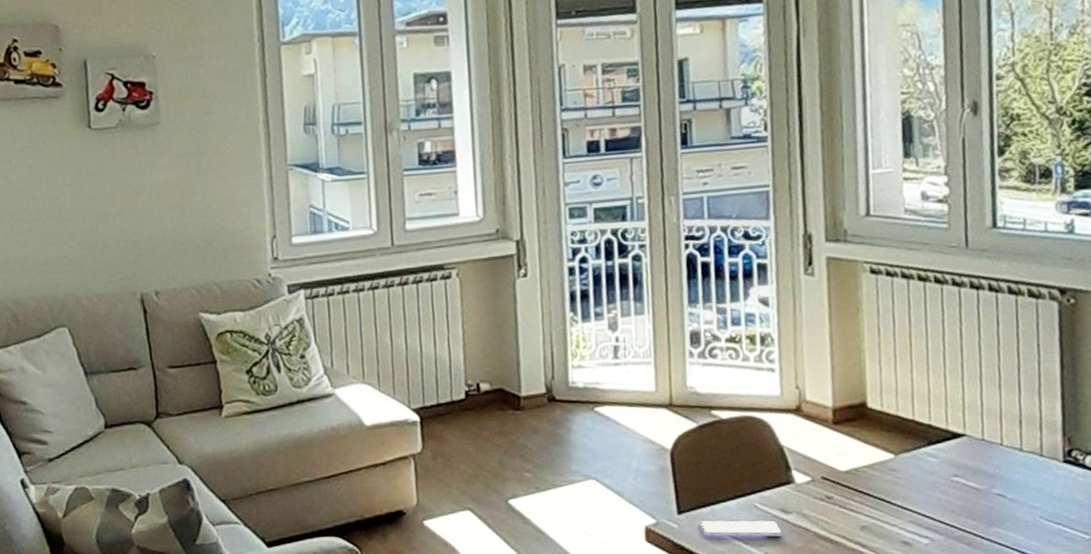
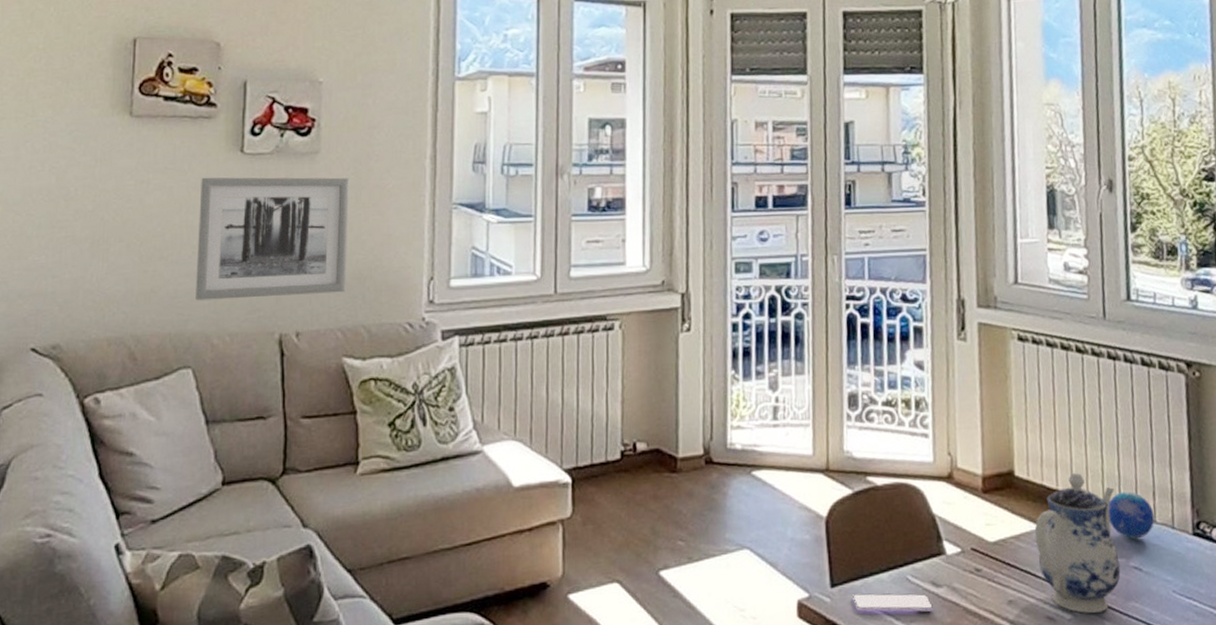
wall art: none [56,146,196,266] -> present [196,177,350,301]
teapot: none [889,402,983,538] -> present [1034,472,1121,613]
decorative orb: none [969,420,1021,467] -> present [1108,491,1155,539]

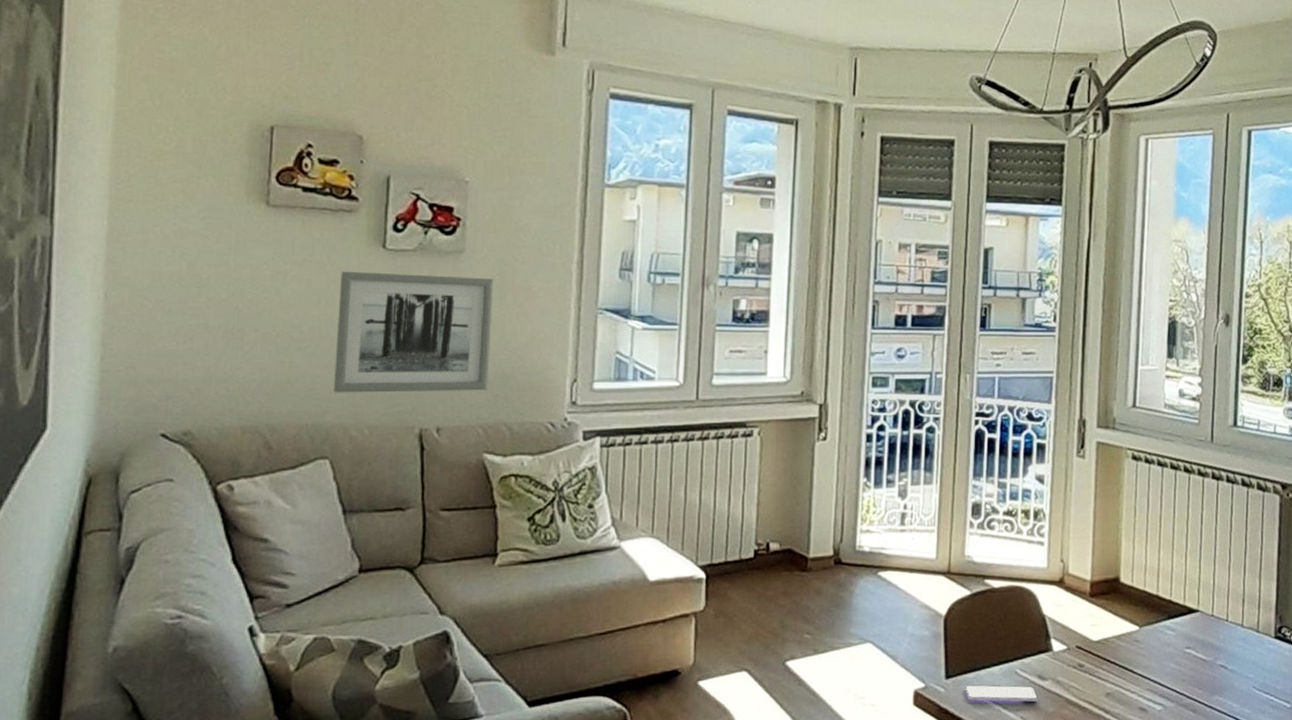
teapot: present [1034,472,1121,613] -> none [1134,580,1209,705]
decorative orb: present [1108,491,1155,539] -> none [1202,598,1242,641]

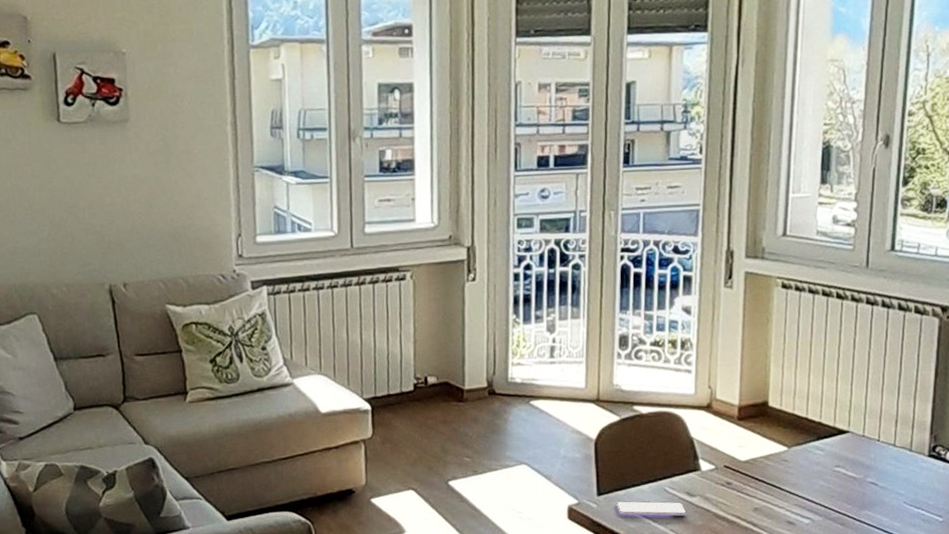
wall art: present [334,271,495,393] -> none [25,144,164,256]

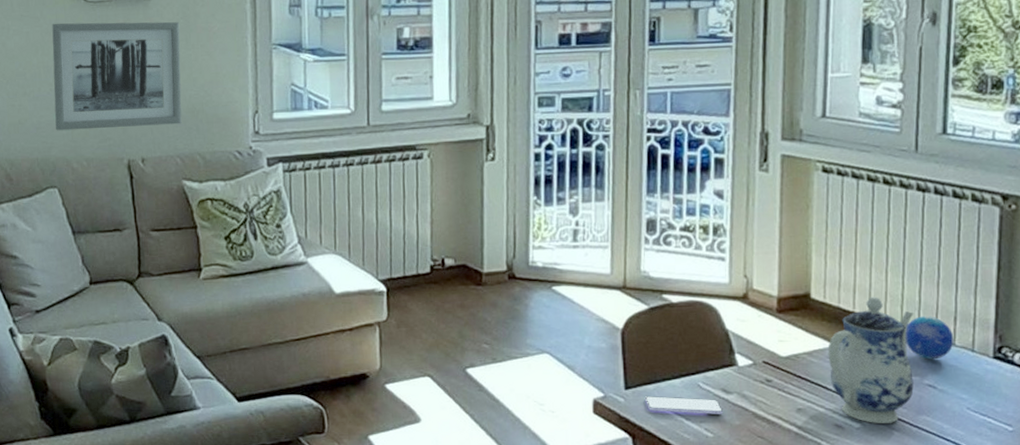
wall art: none [25,144,164,256] -> present [52,21,182,131]
teapot: none [782,403,860,519] -> present [828,296,914,423]
decorative orb: none [852,420,895,460] -> present [906,316,954,360]

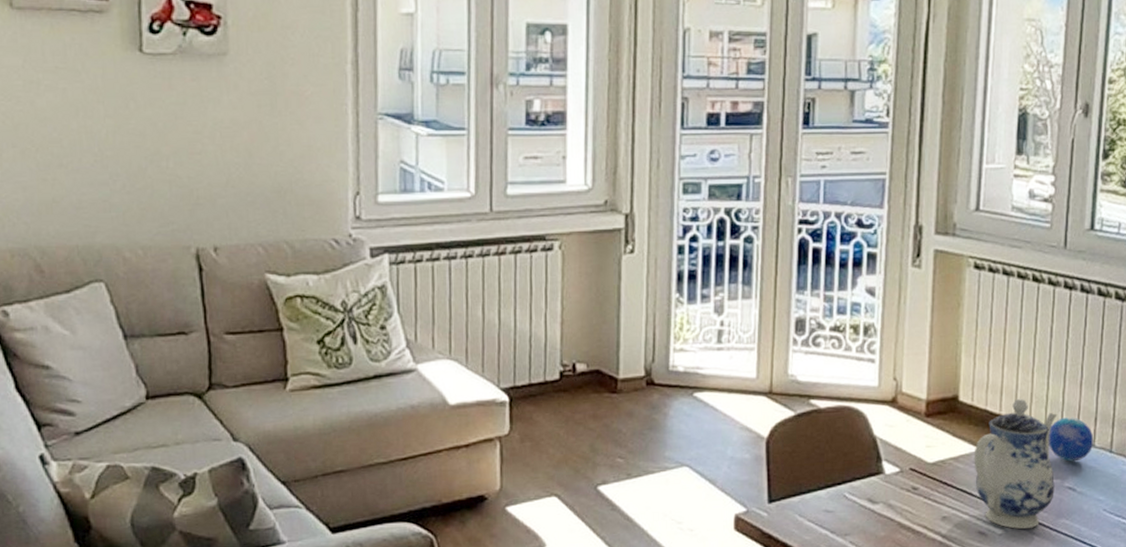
wall art: present [52,21,182,131] -> none [97,78,265,212]
smartphone: present [645,396,724,414] -> none [790,509,869,527]

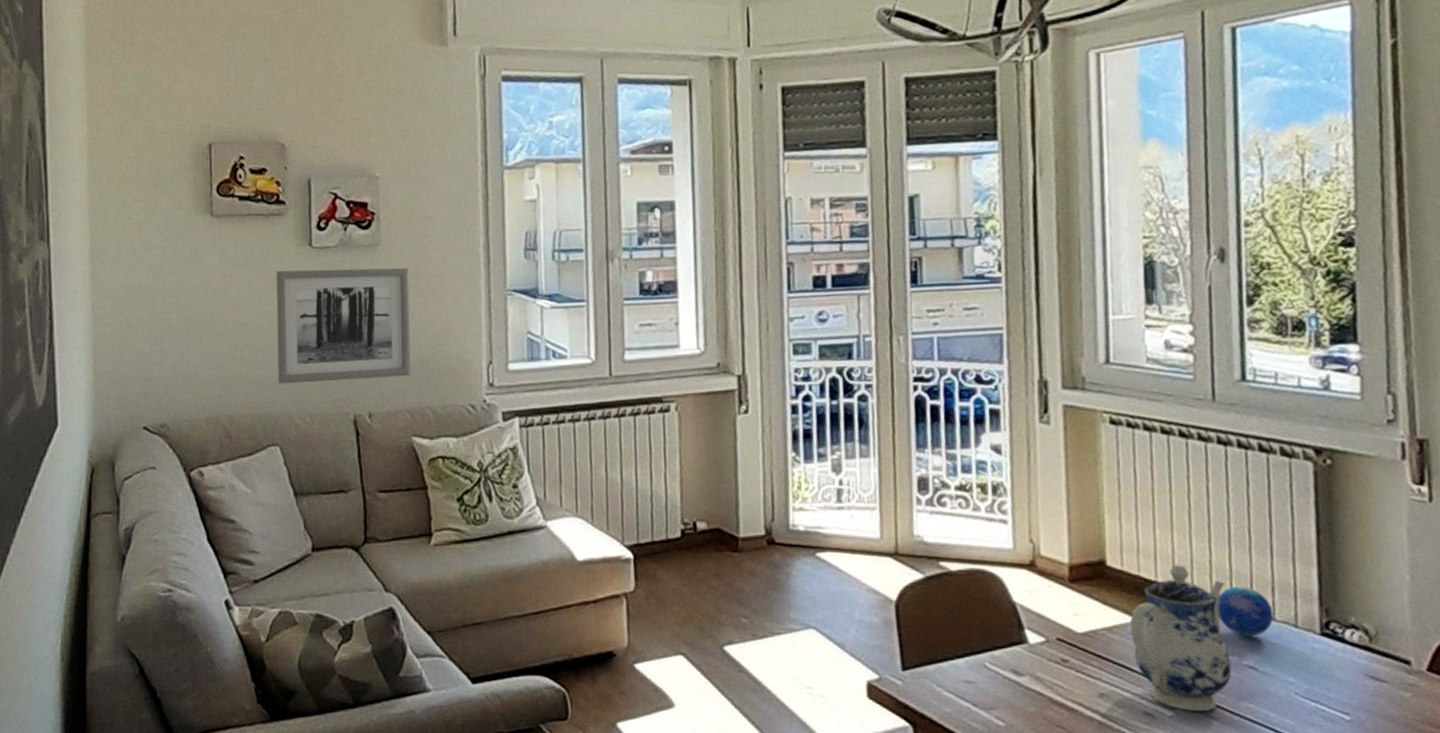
wall art: none [97,78,265,212] -> present [276,267,411,384]

